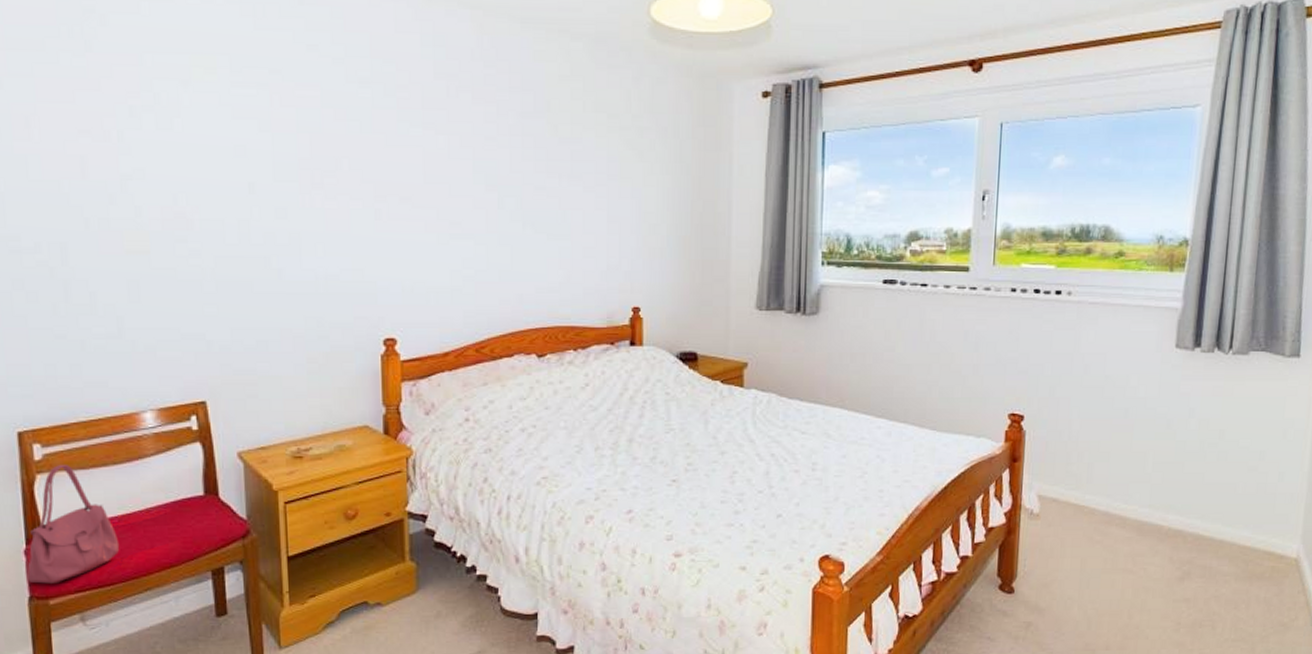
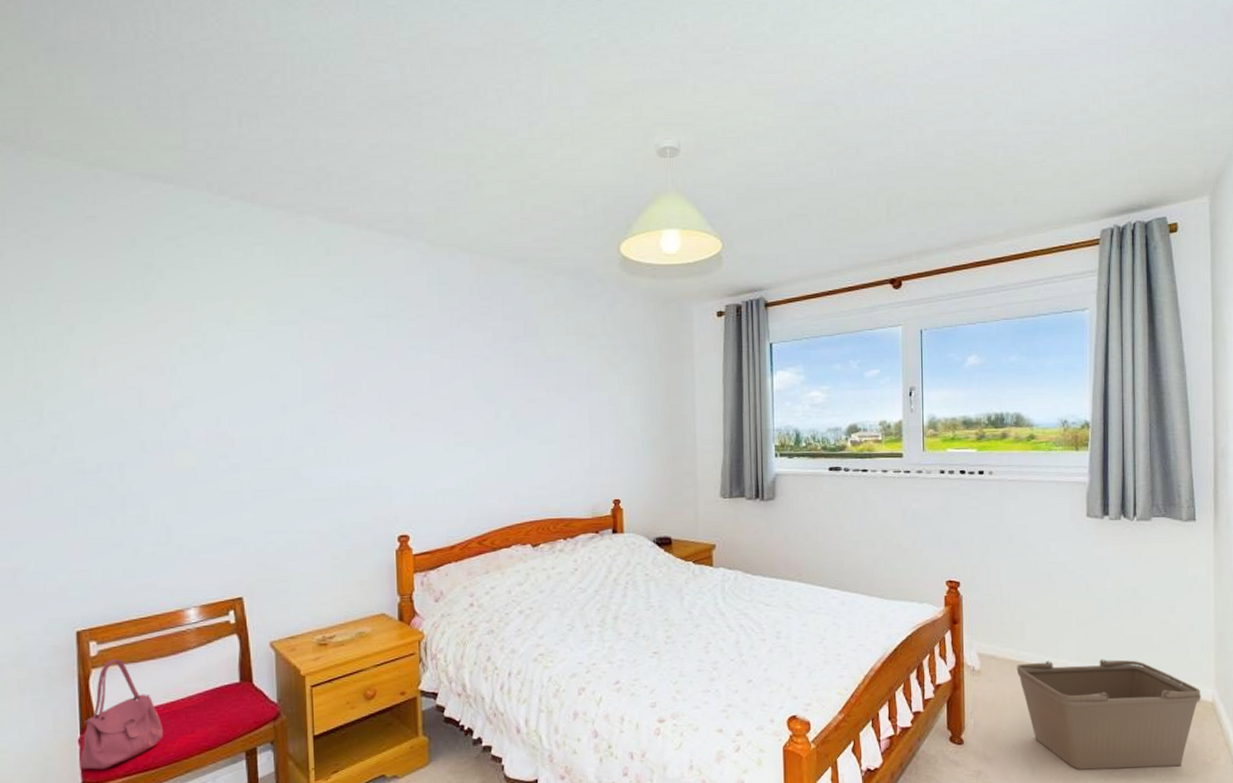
bicycle basket: none [1080,506,1285,626] -> present [1016,659,1202,770]

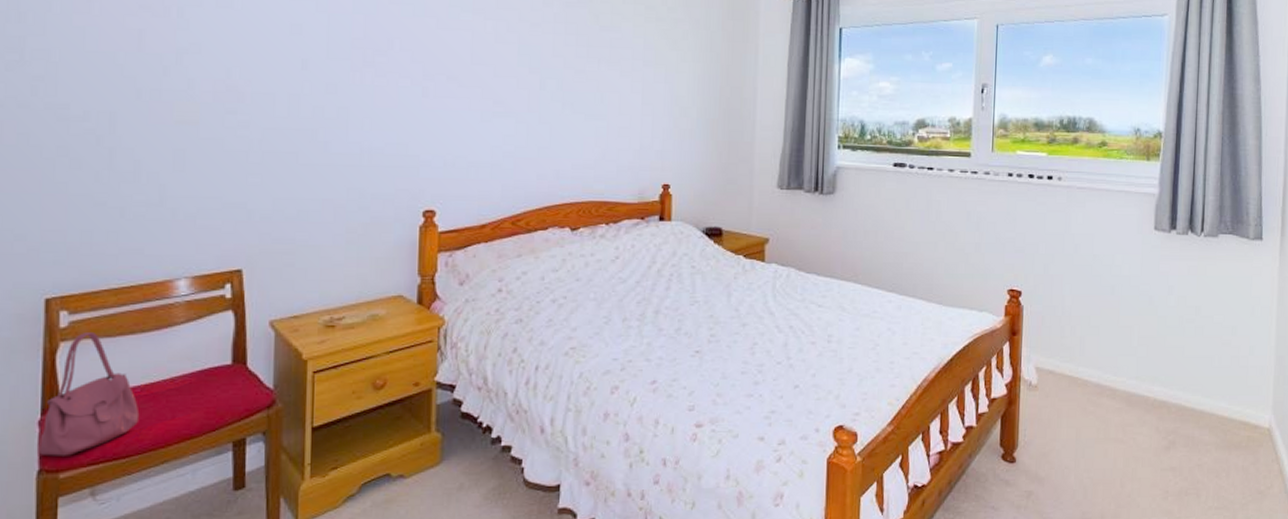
bicycle basket: present [1016,659,1202,770] -> none [1074,378,1259,495]

